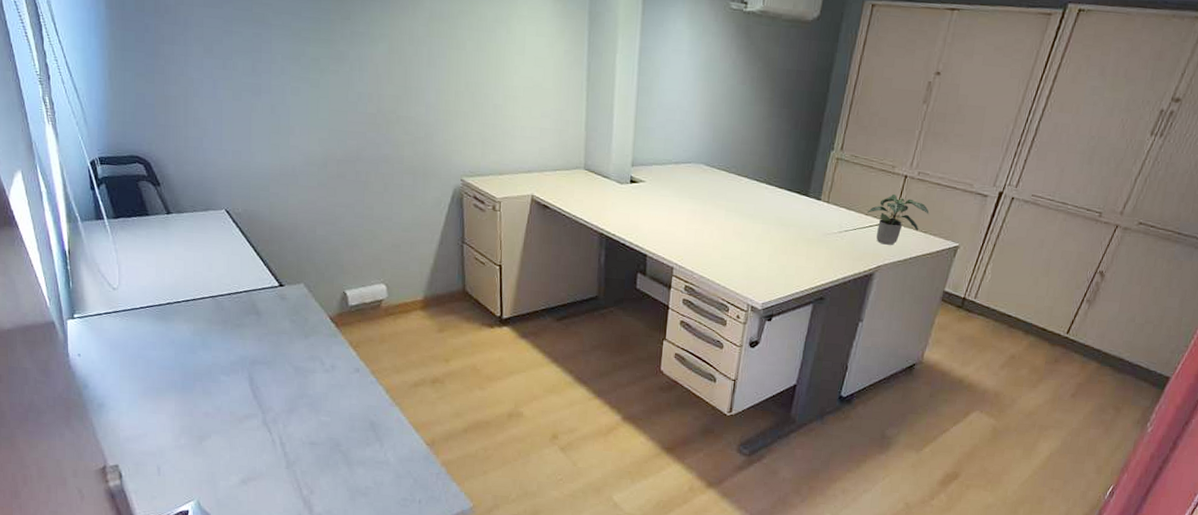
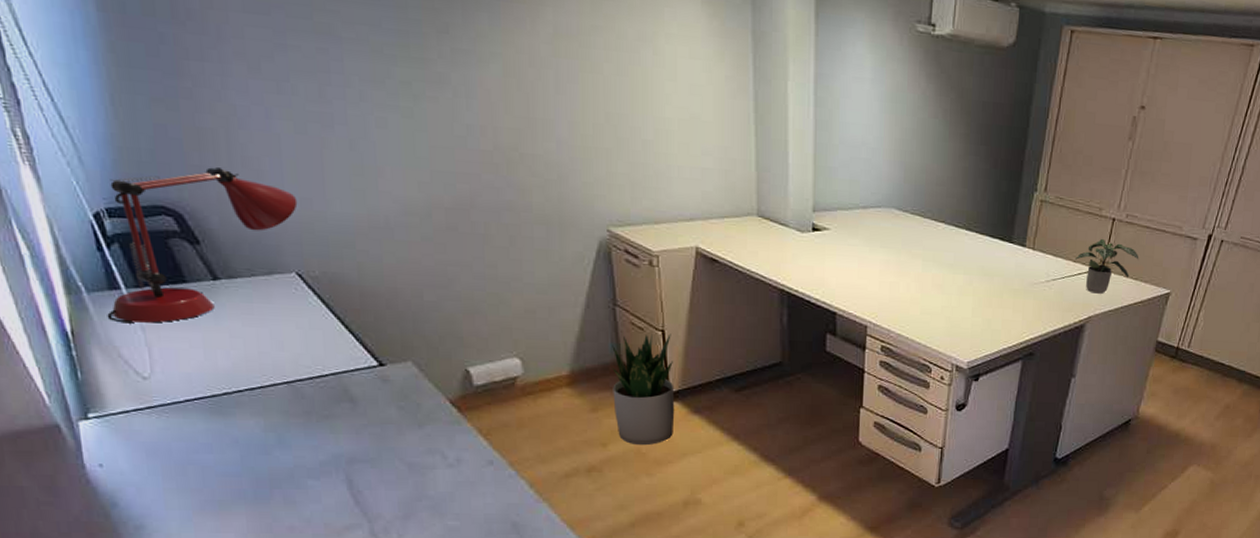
desk lamp: none [93,126,231,246] -> present [107,167,298,324]
planter: none [456,268,507,363] -> present [612,333,675,446]

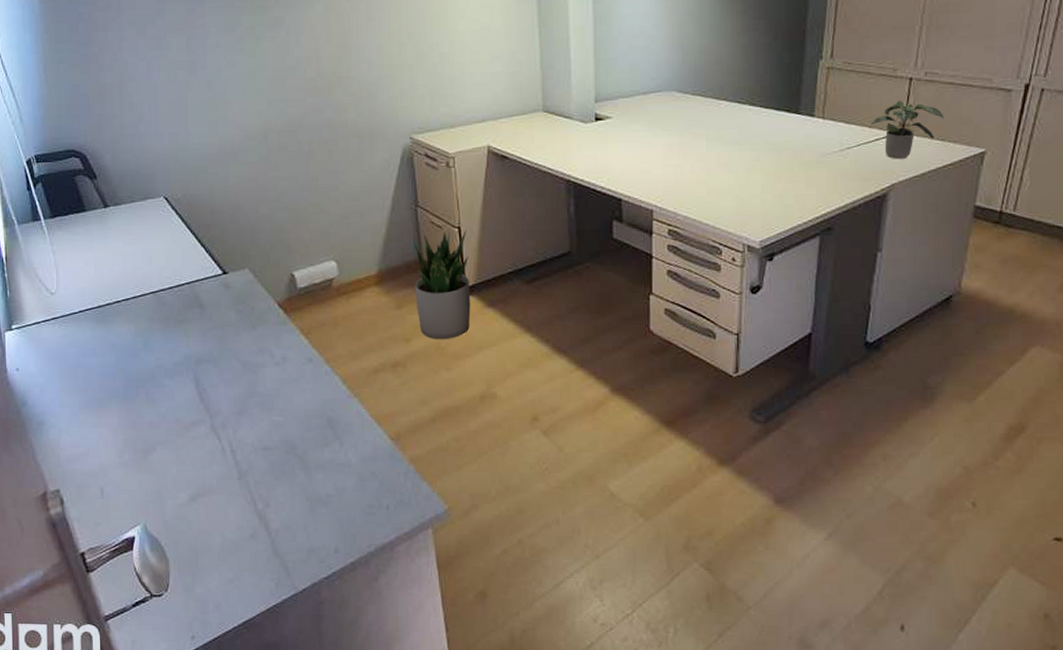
desk lamp: present [107,167,298,324] -> none [30,115,167,248]

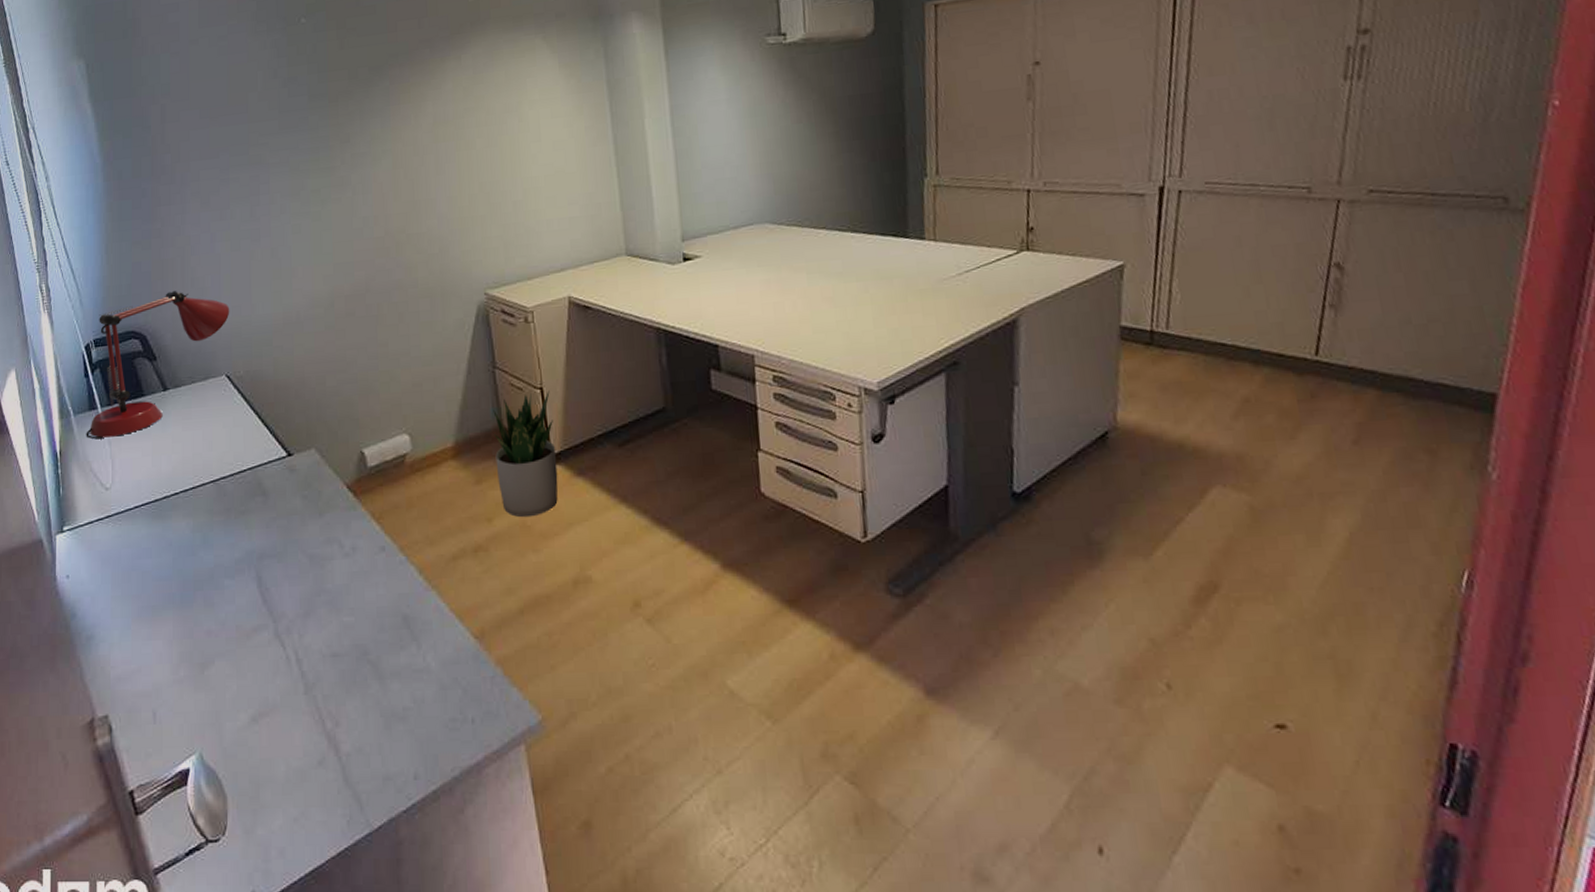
desk lamp: none [30,115,167,248] -> present [86,291,230,440]
potted plant: present [870,100,945,159] -> none [988,214,1072,280]

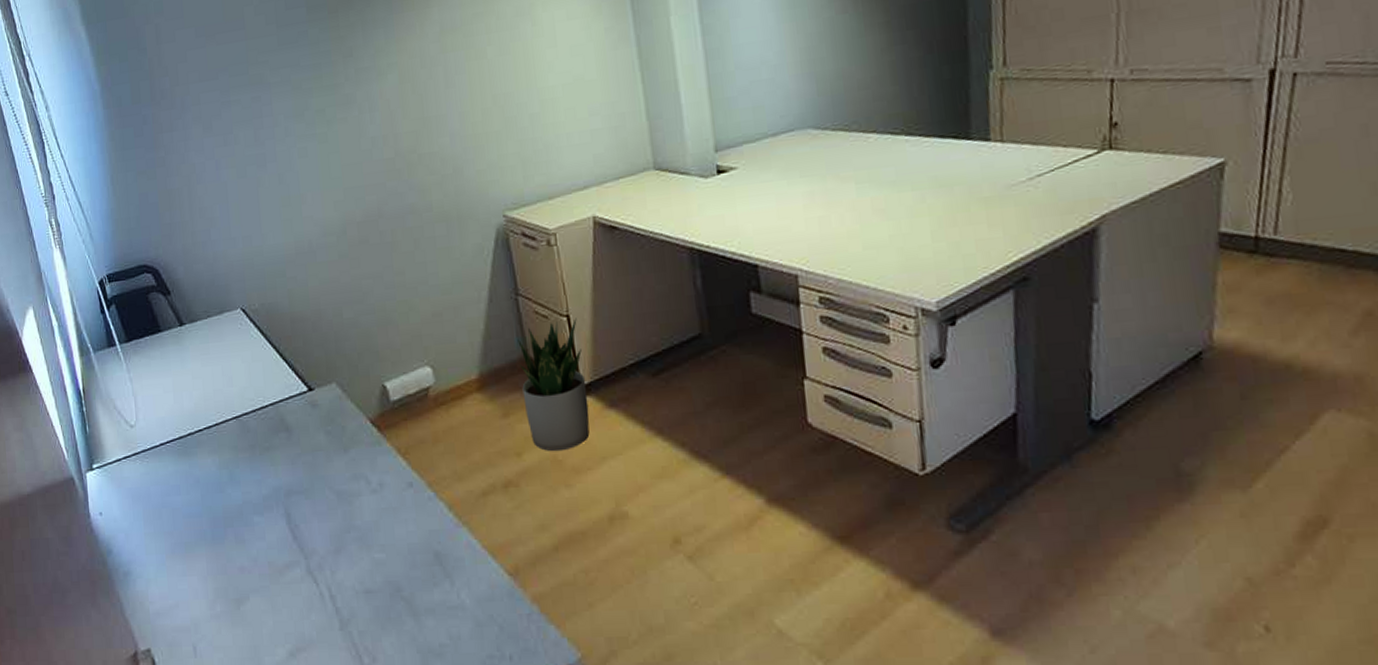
desk lamp: present [86,291,230,440] -> none [107,222,241,377]

